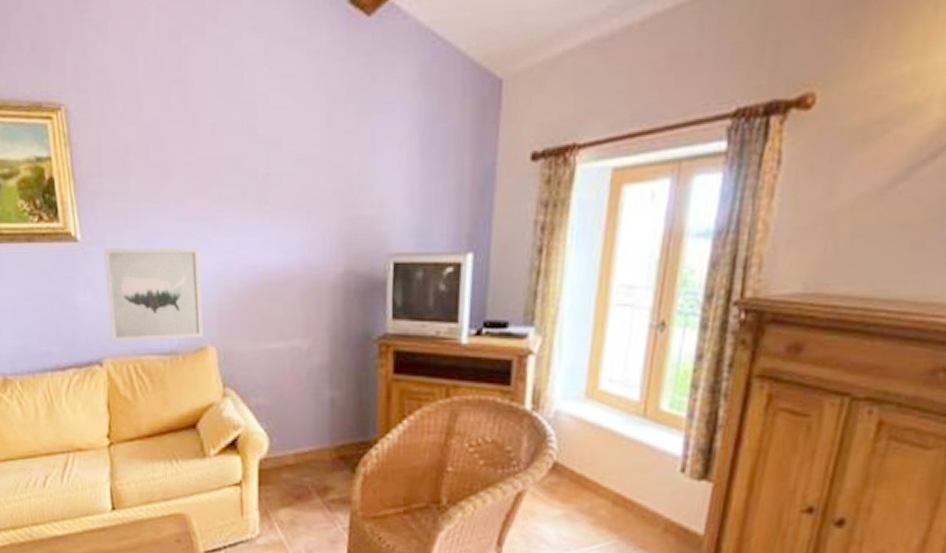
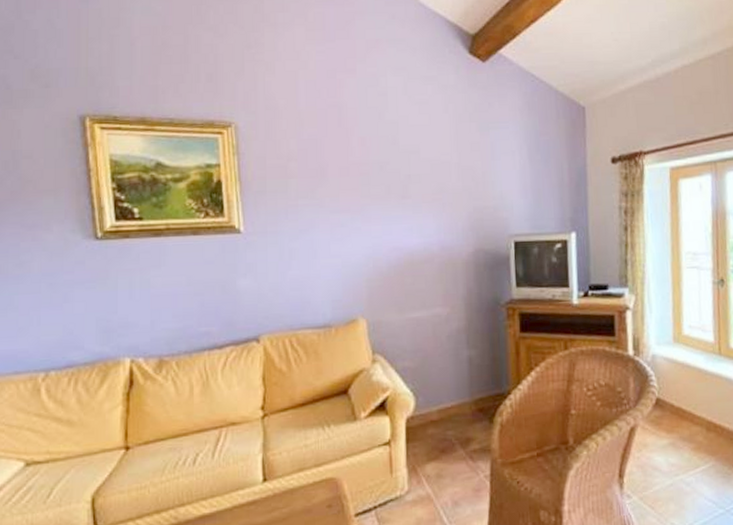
wall art: present [104,247,203,343] -> none [265,235,354,320]

